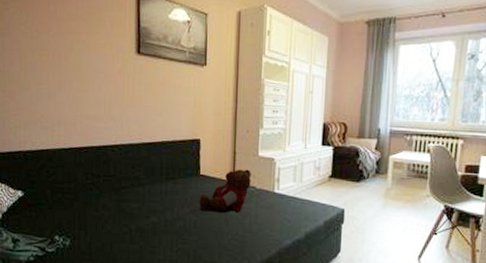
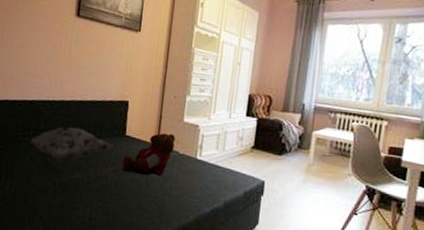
decorative pillow: none [90,170,190,205] -> present [20,127,115,161]

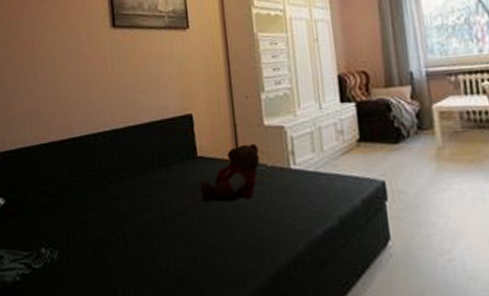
decorative pillow: present [20,127,115,161] -> none [75,158,187,201]

